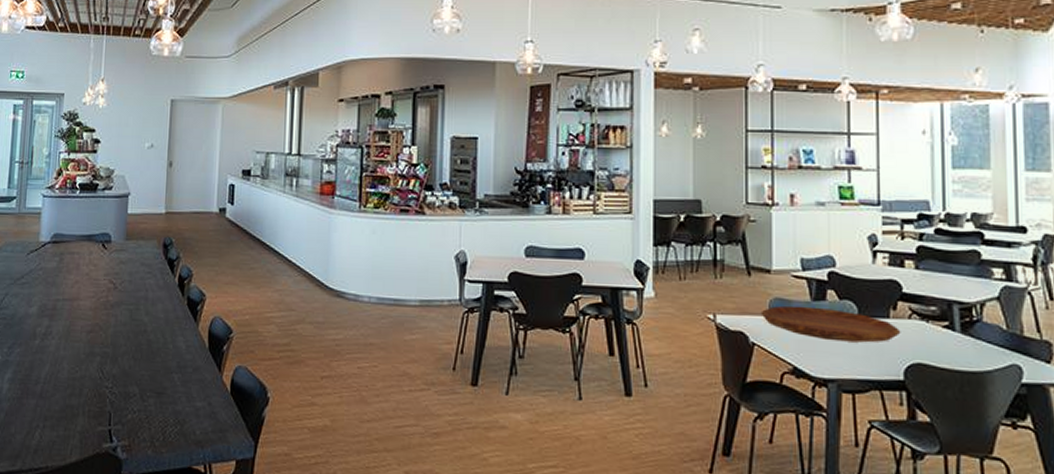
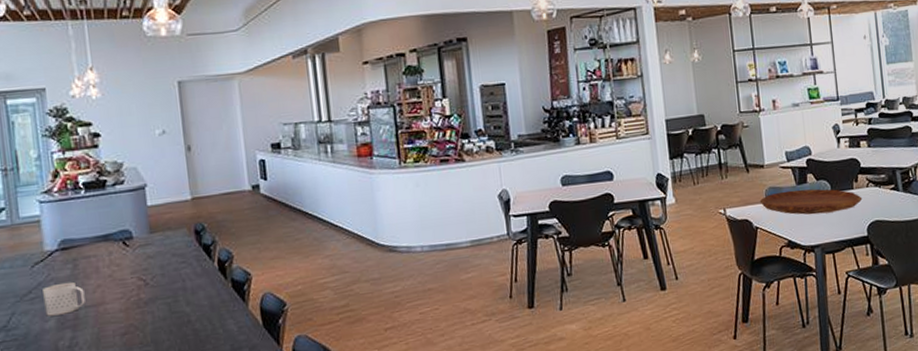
mug: none [31,273,64,303] -> present [43,281,86,316]

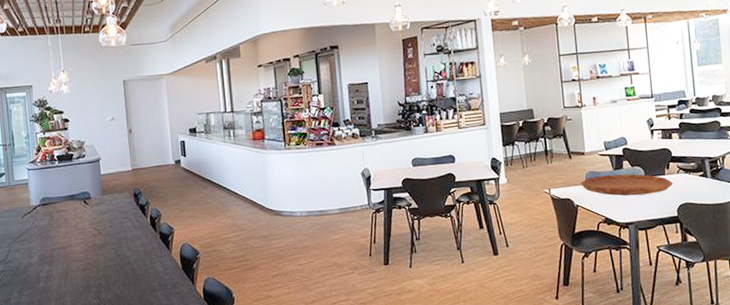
mug: present [43,281,86,316] -> none [29,229,58,254]

